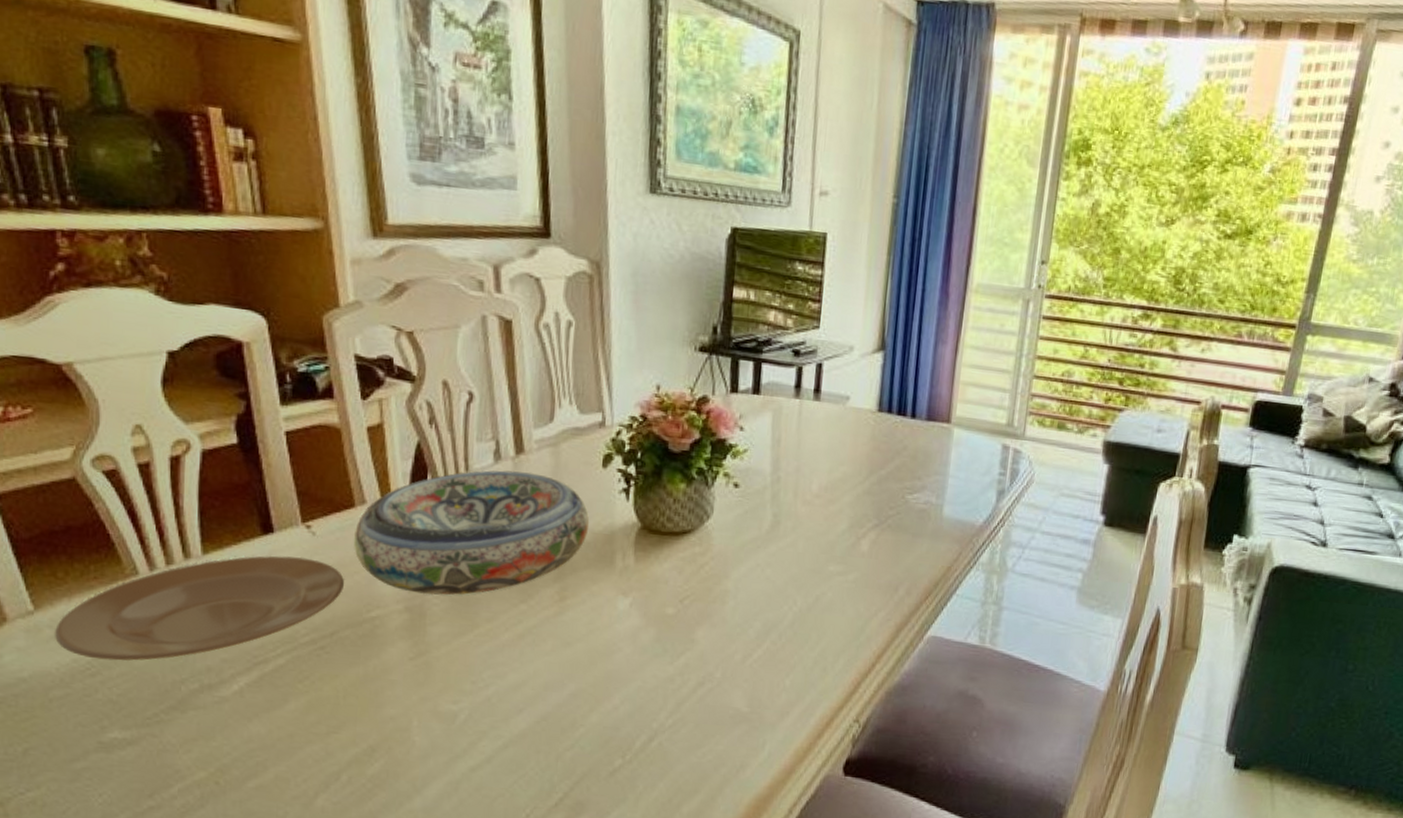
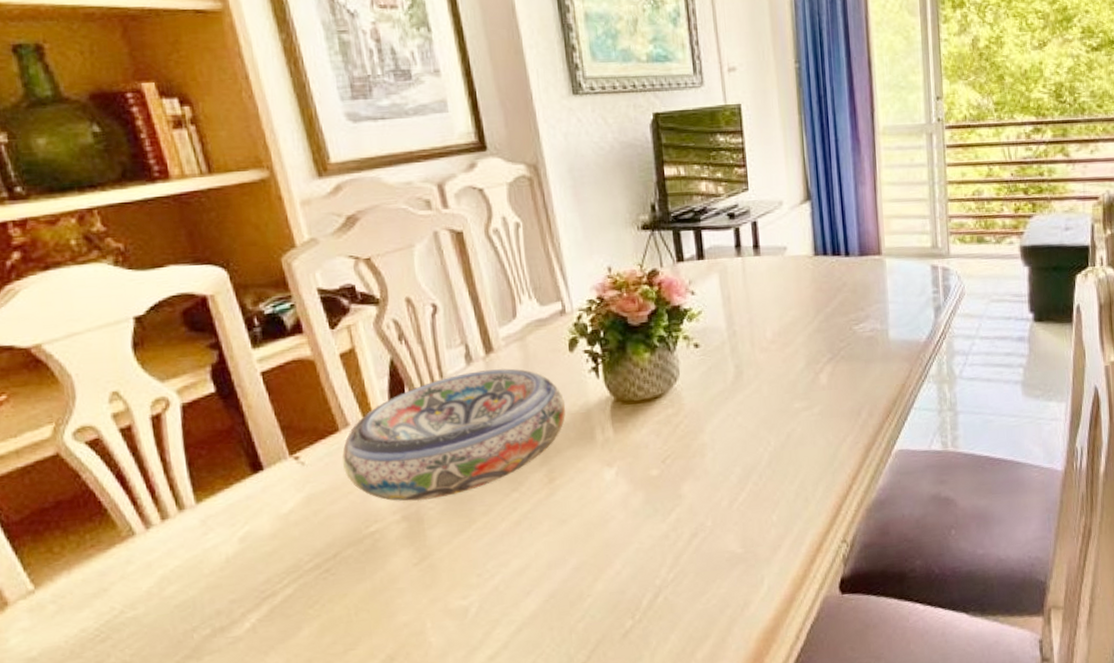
plate: present [54,555,344,661] -> none [57,488,340,625]

